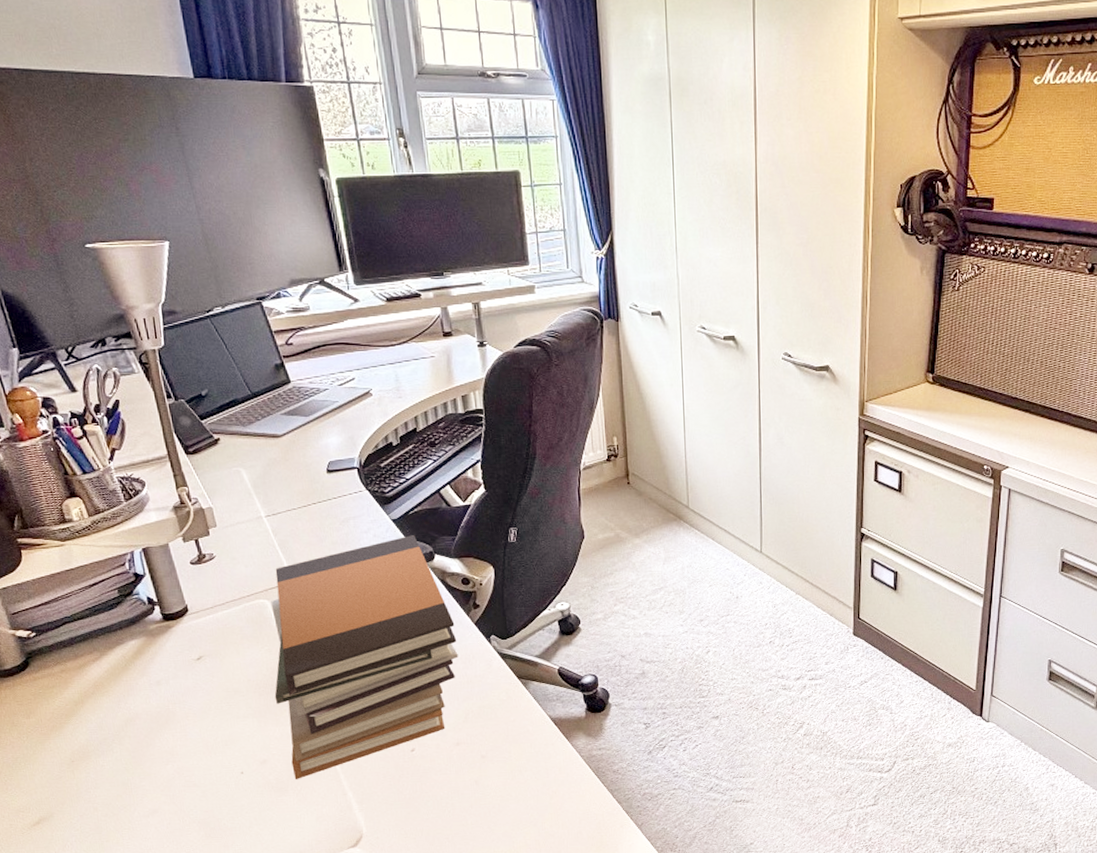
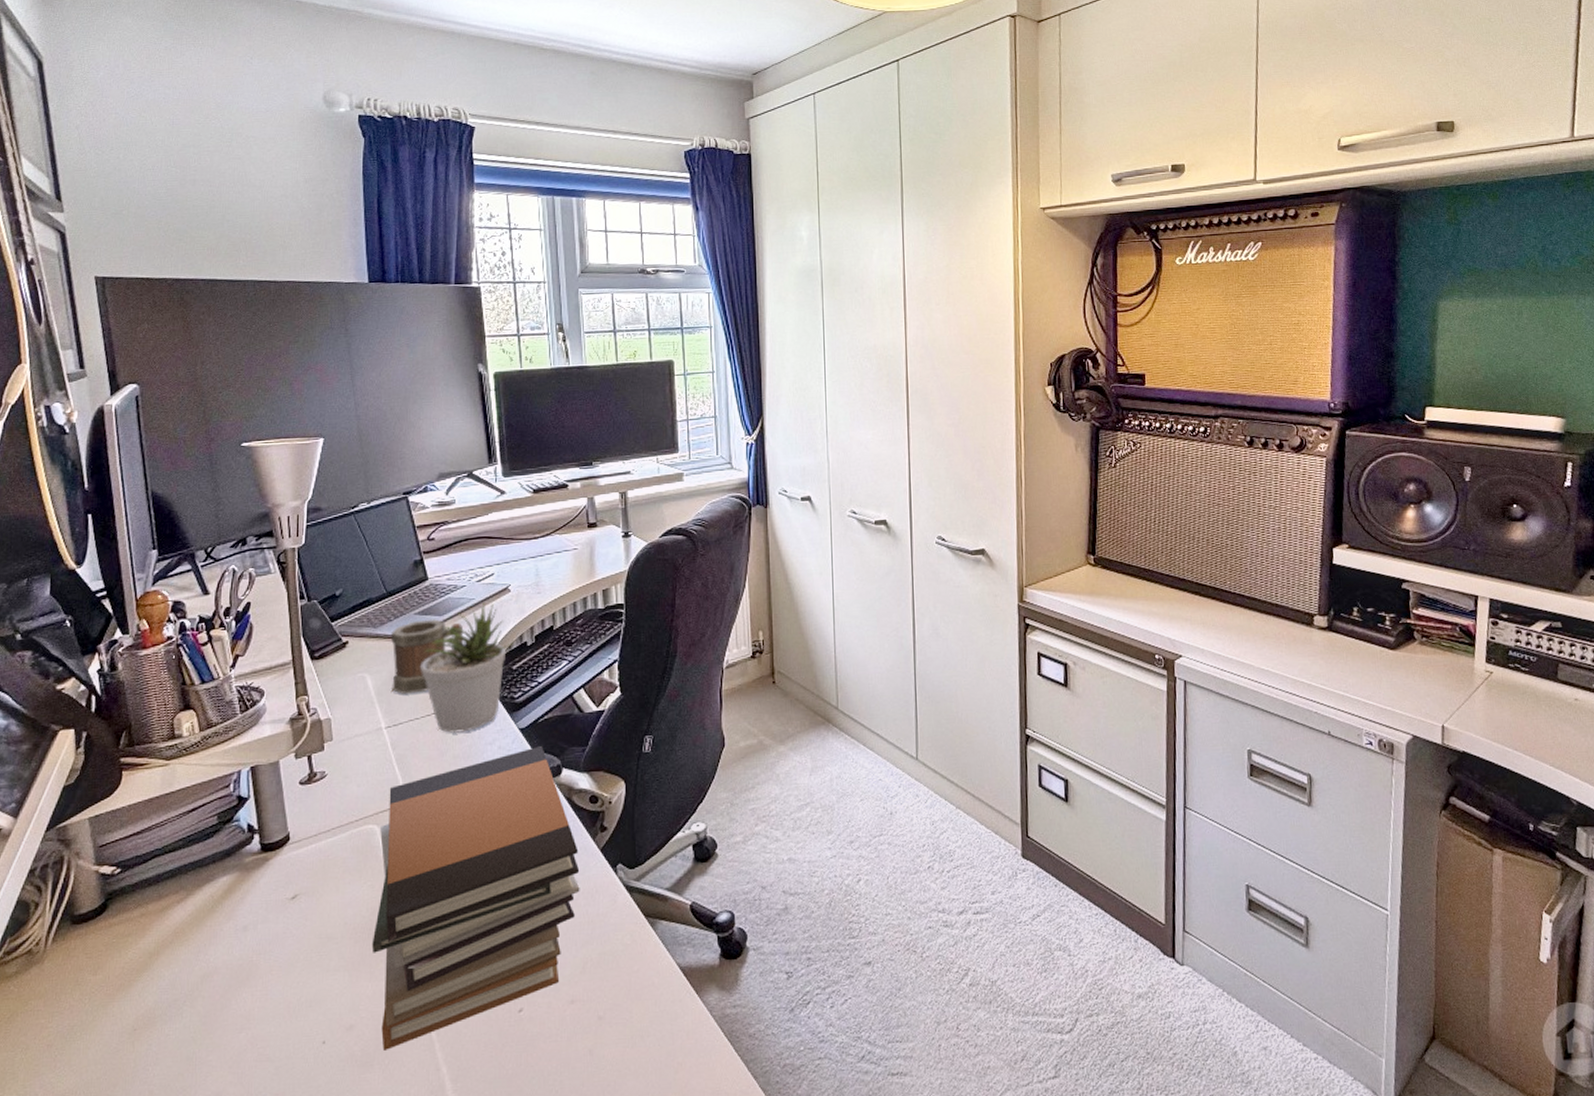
mug: none [261,419,332,488] -> present [391,619,464,695]
potted plant: none [292,405,381,522] -> present [420,602,515,733]

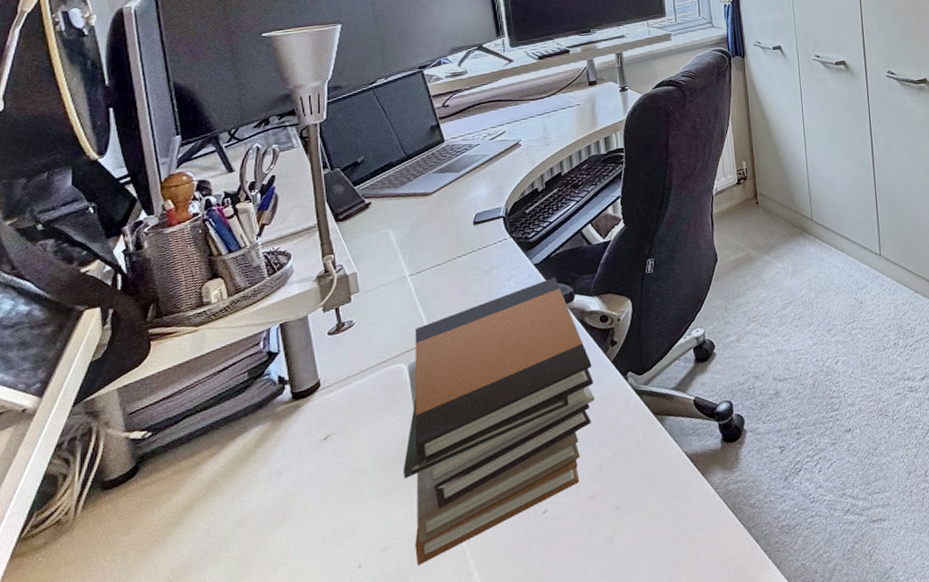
mug: present [391,619,464,695] -> none [412,175,480,245]
potted plant: present [420,602,515,733] -> none [440,157,527,275]

